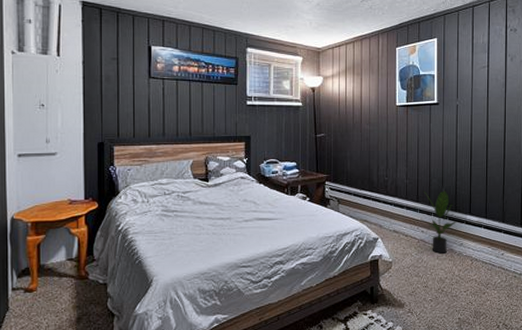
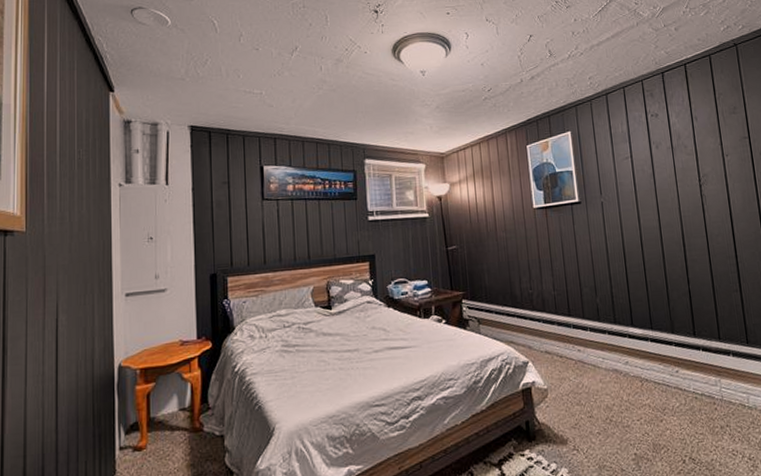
potted plant: present [420,190,457,254] -> none [574,300,618,376]

